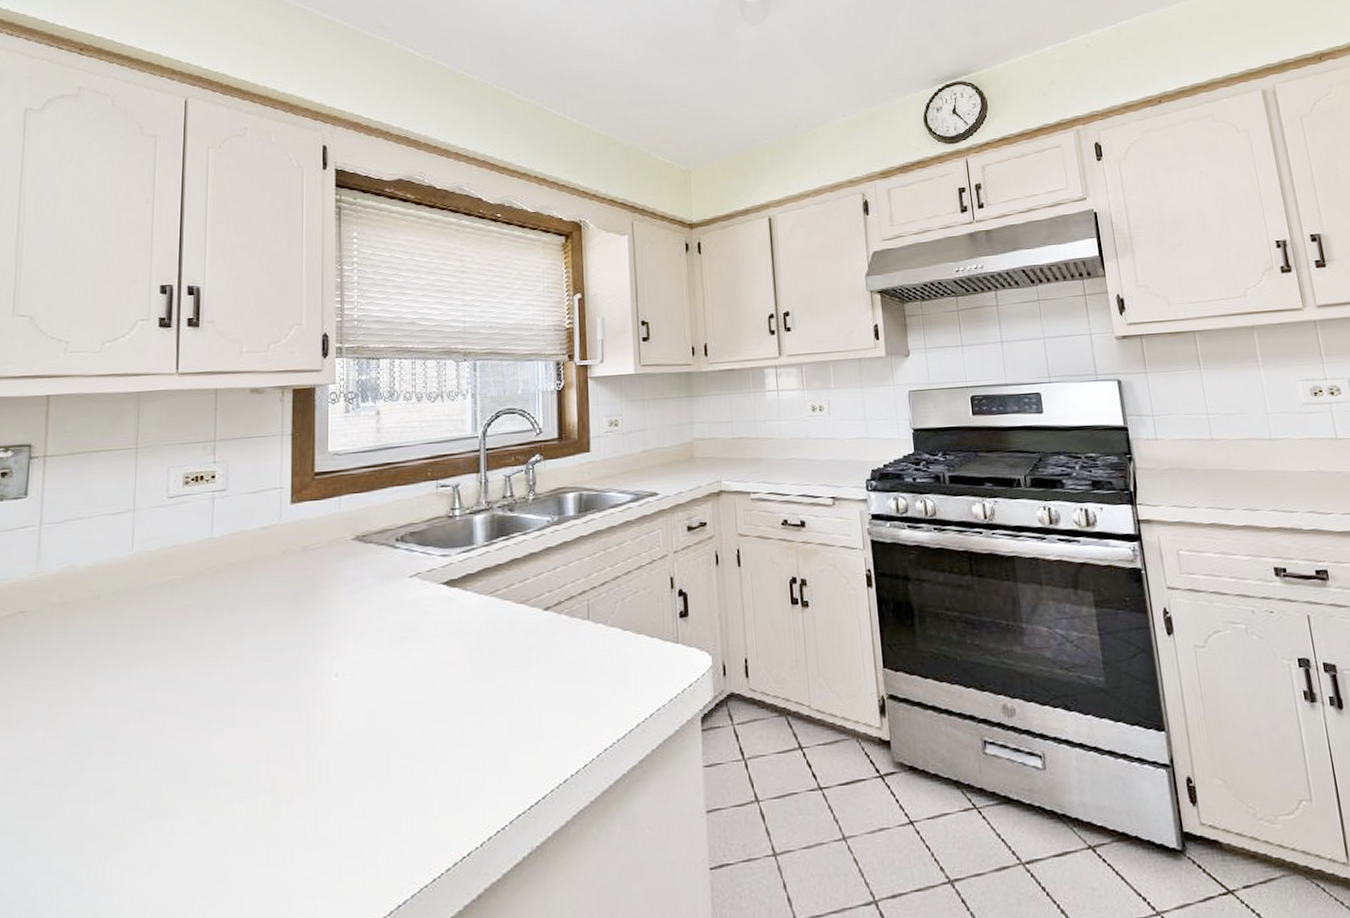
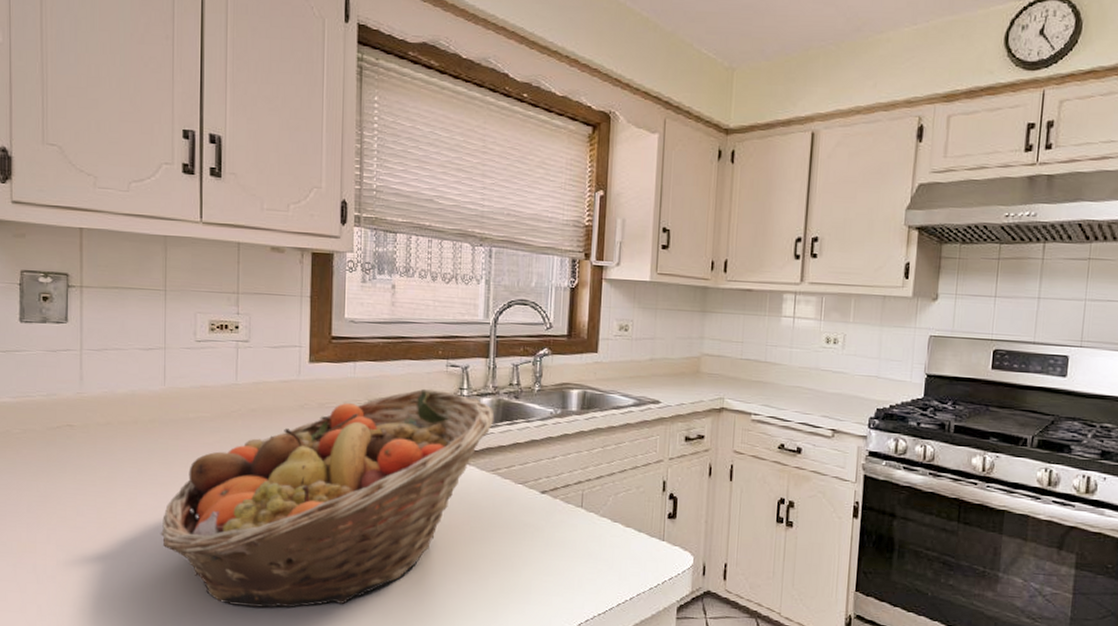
fruit basket: none [120,513,490,799] -> present [160,388,494,608]

